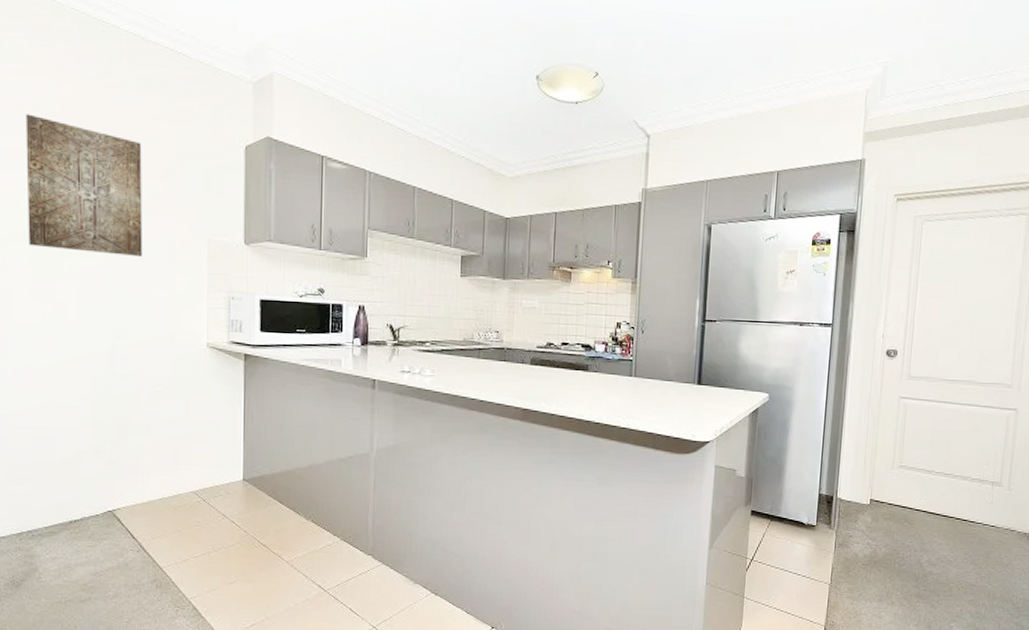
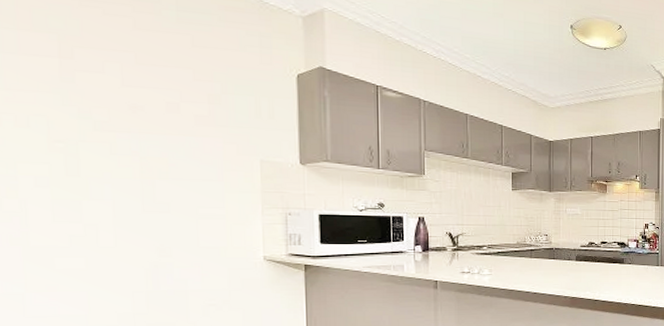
wall art: present [25,113,143,256] -> none [37,34,188,177]

